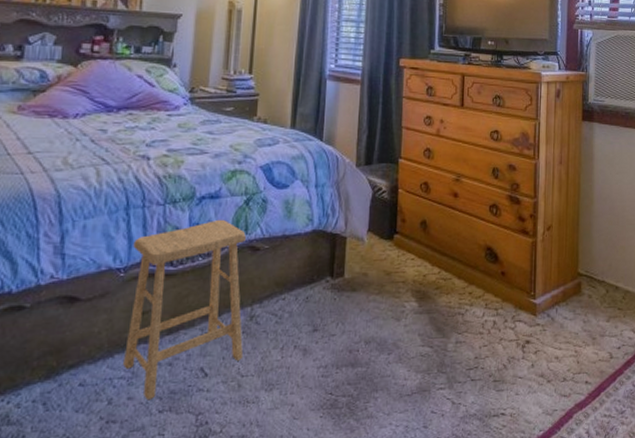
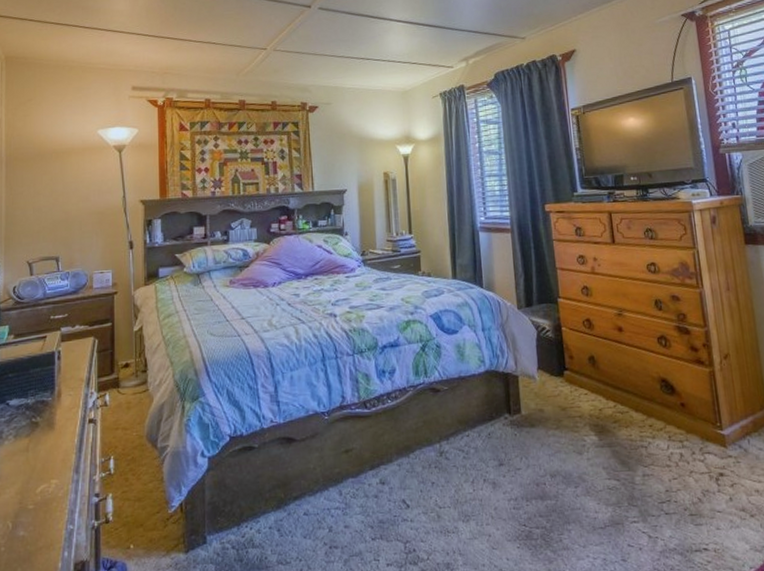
footstool: present [123,219,246,401] -> none [332,365,439,529]

